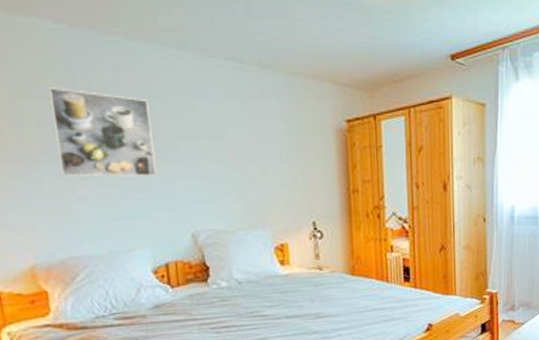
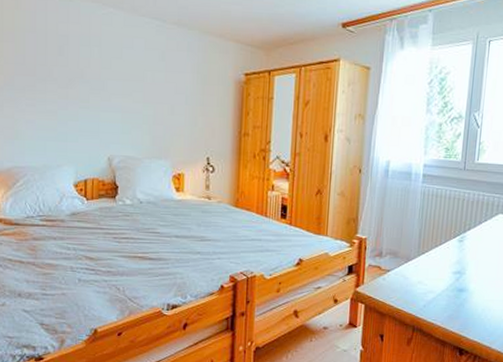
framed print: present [47,87,157,177] -> none [16,33,88,109]

